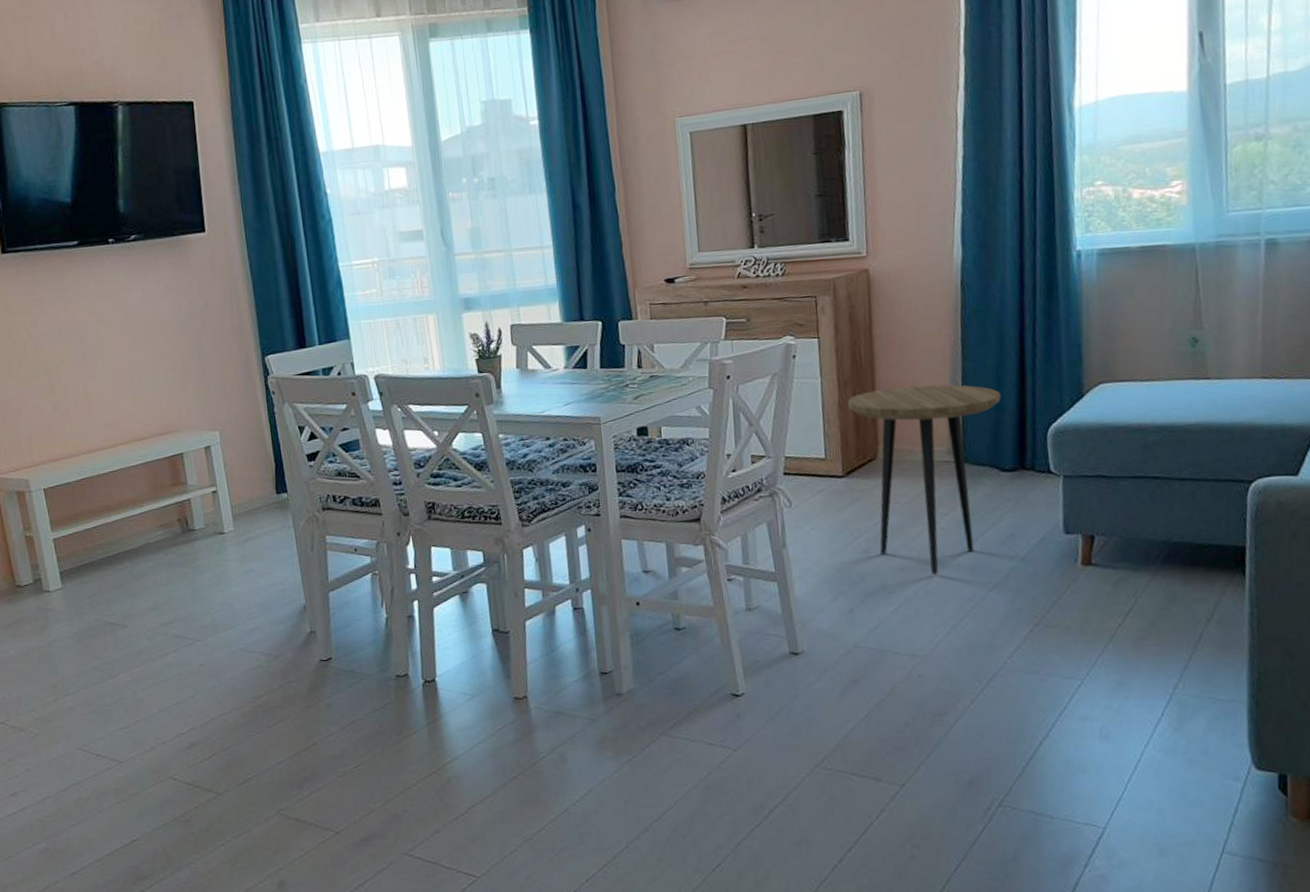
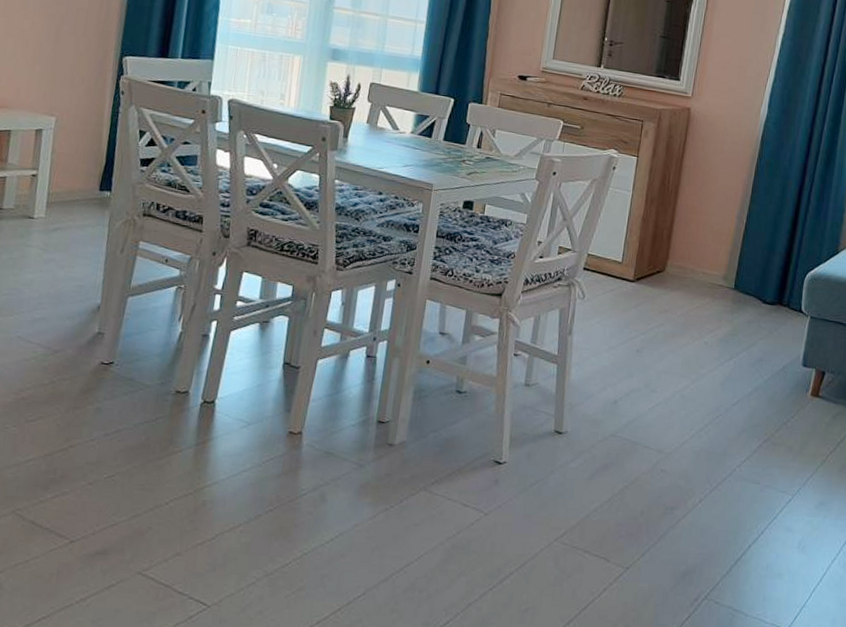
side table: present [848,384,1001,576] -> none [650,212,775,383]

